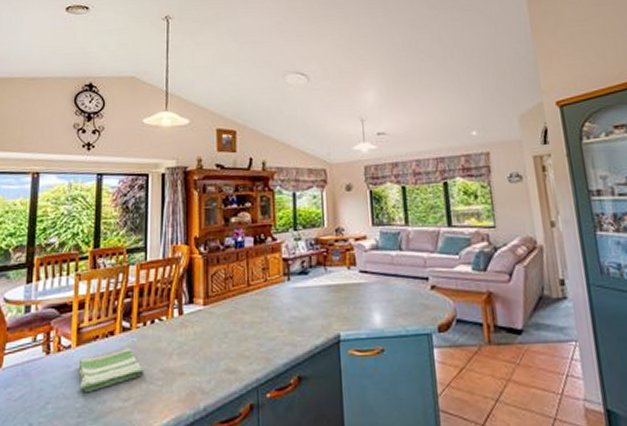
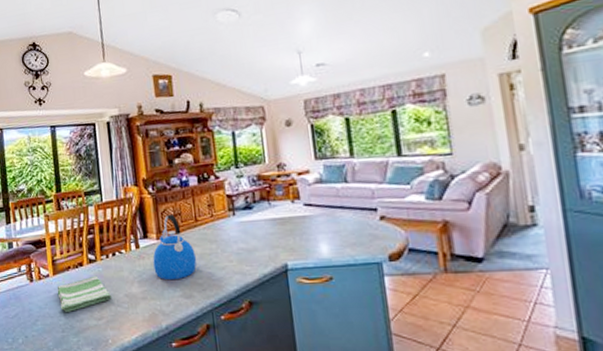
kettle: none [197,276,246,353] -> present [153,213,197,281]

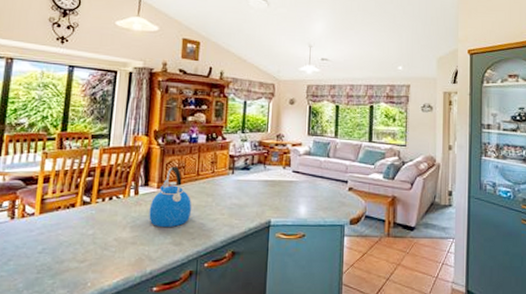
dish towel: present [57,275,113,312] -> none [40,218,101,253]

